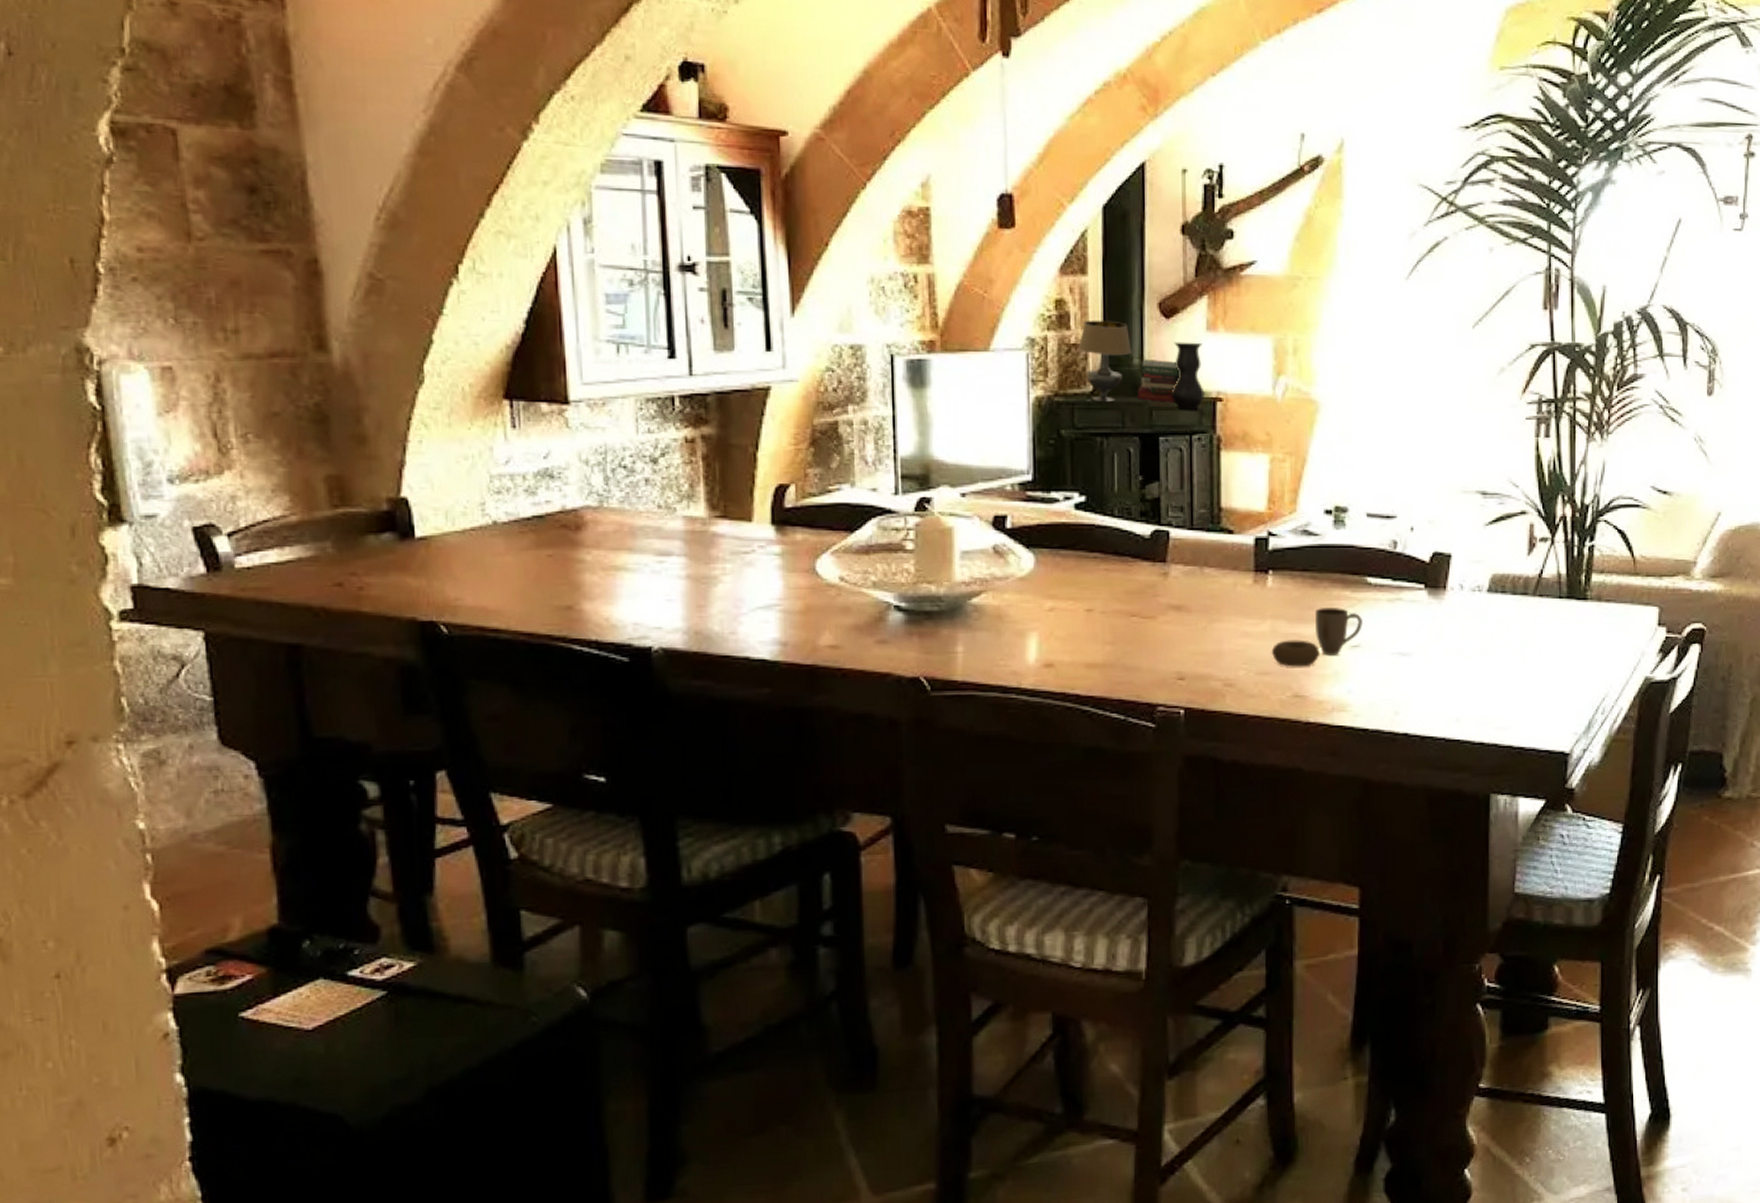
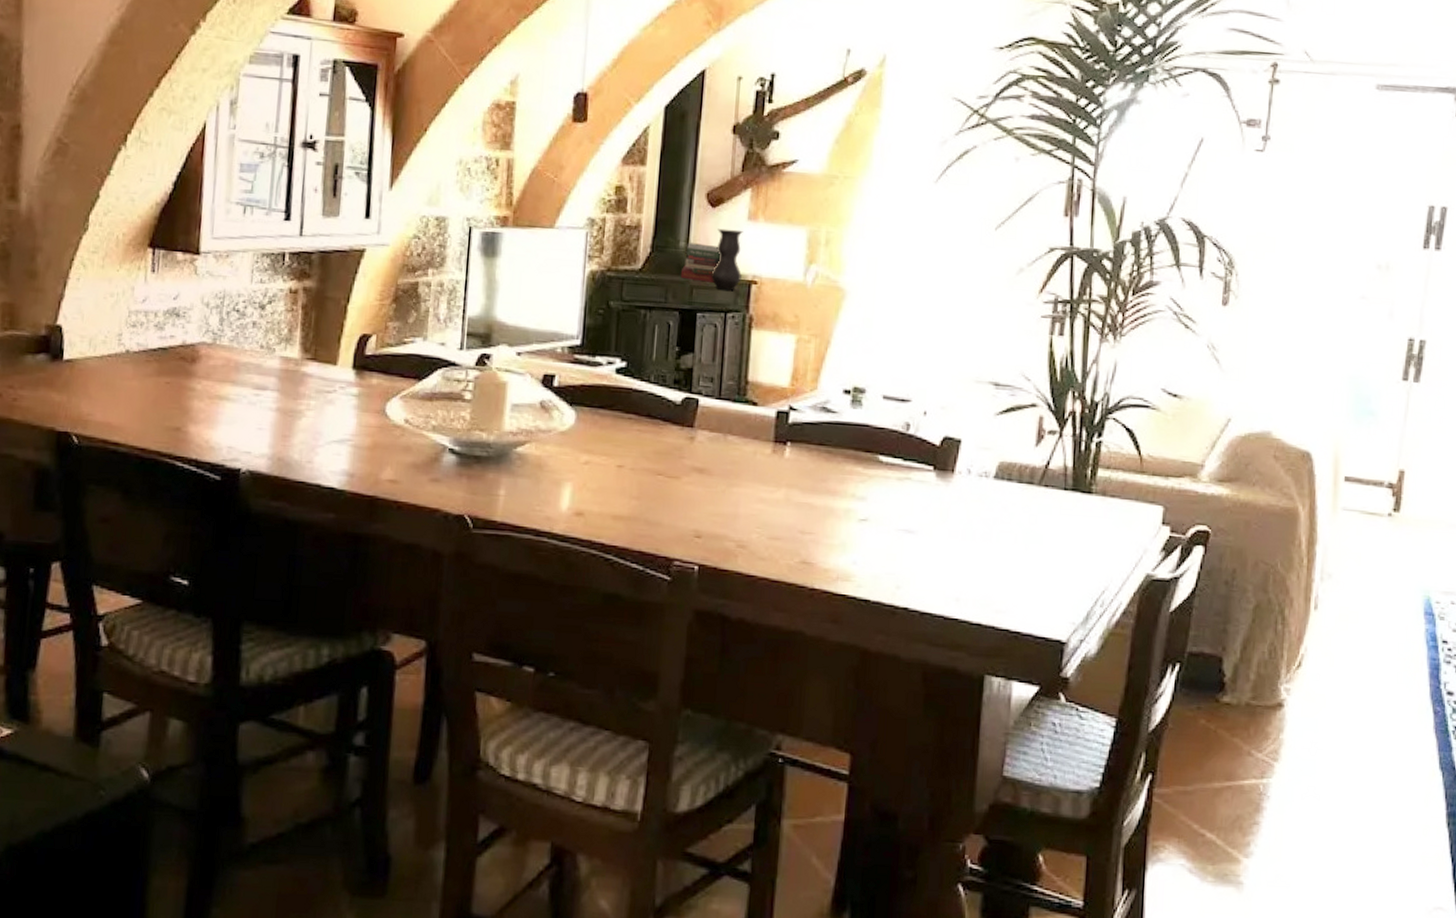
table lamp: present [1078,320,1132,403] -> none [632,205,679,280]
cup: present [1271,607,1364,667] -> none [783,480,873,535]

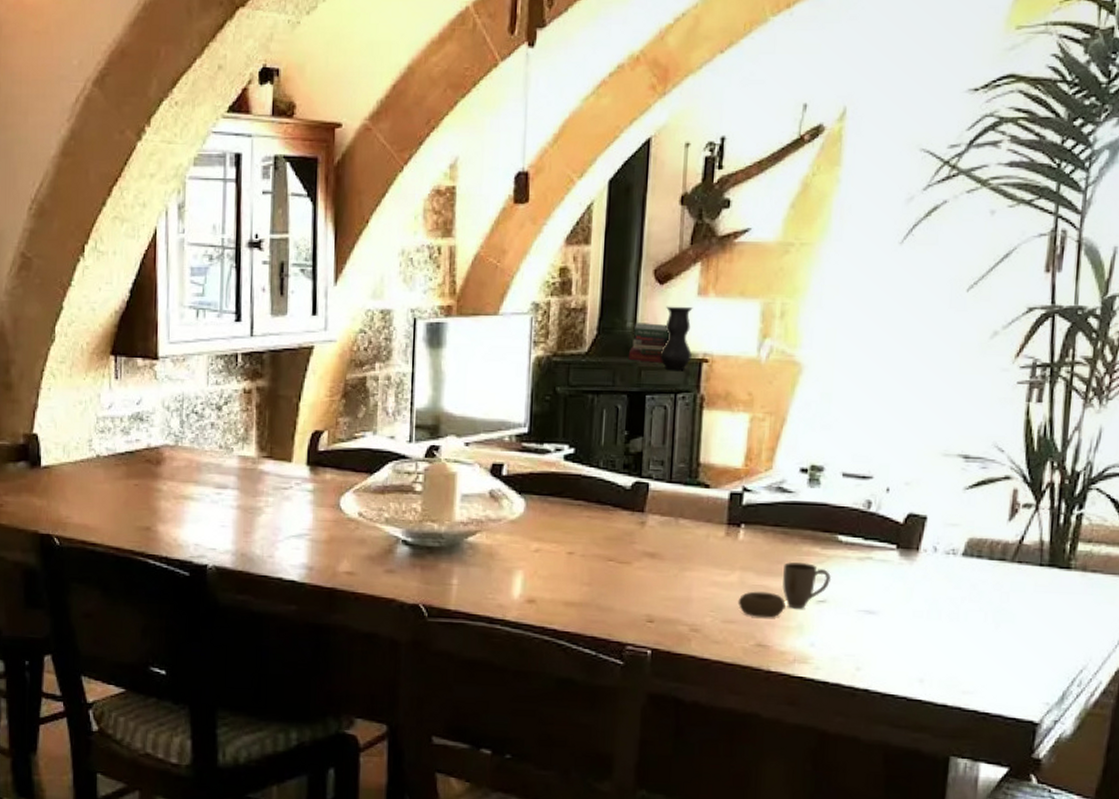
cup: none [783,480,873,535] -> present [737,561,832,618]

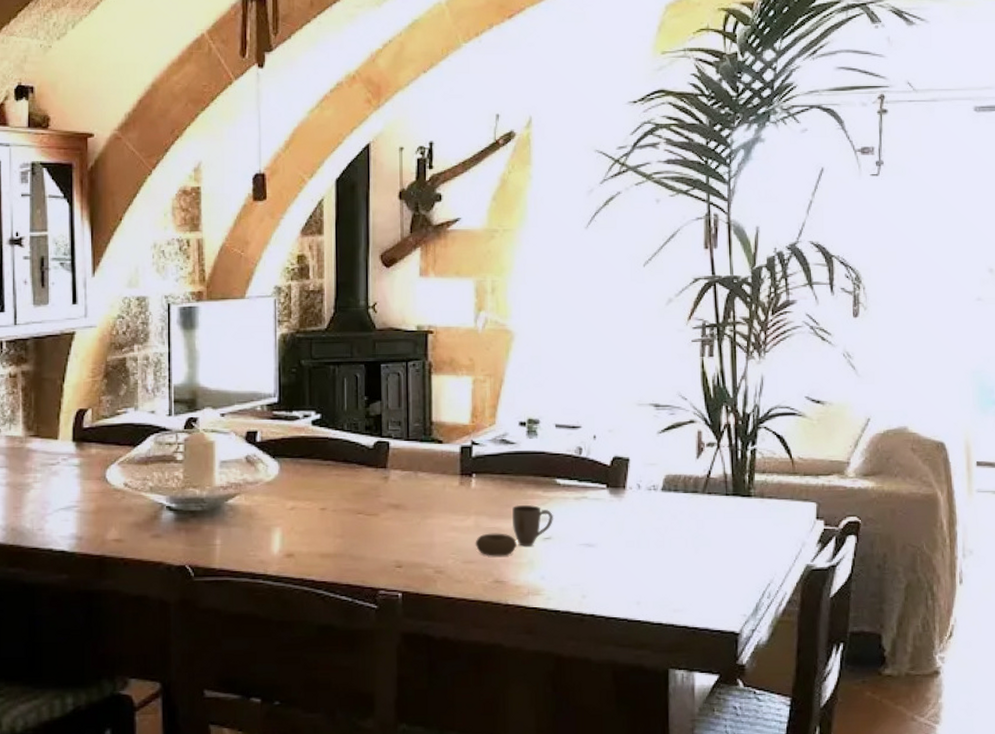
books: present [628,323,669,363] -> none [363,301,397,336]
vase: present [660,306,693,370] -> none [390,286,418,341]

